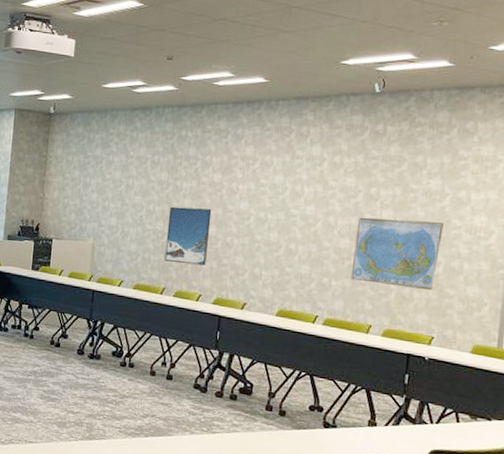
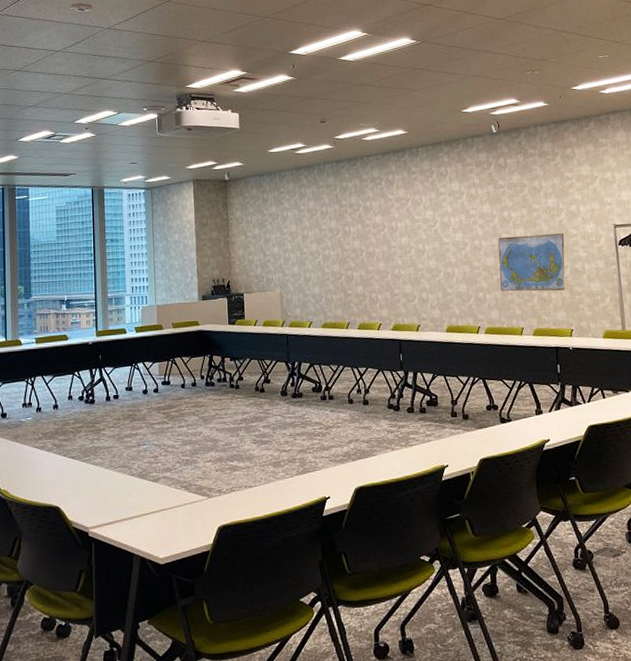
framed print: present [164,206,212,266] -> none [342,247,381,299]

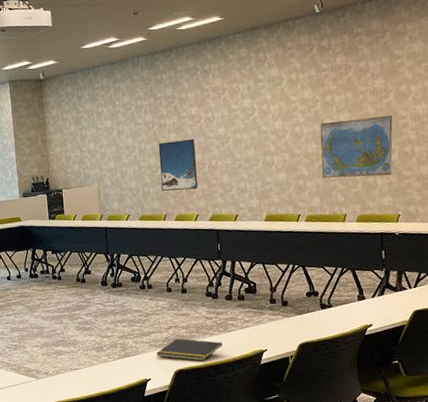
notepad: none [336,453,405,477] -> present [156,338,223,361]
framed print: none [342,247,381,299] -> present [158,139,198,191]

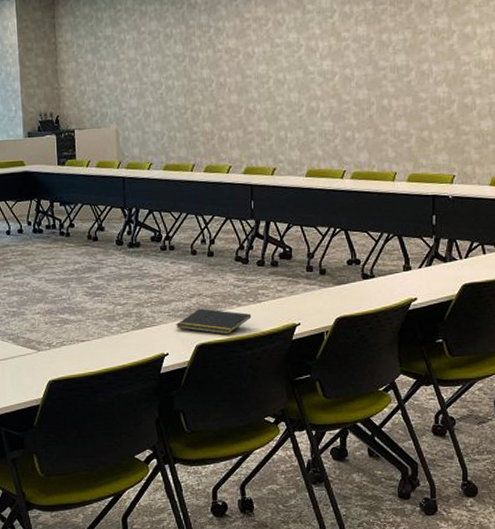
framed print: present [158,139,198,191] -> none [188,77,232,137]
world map: present [320,116,393,178] -> none [372,61,454,130]

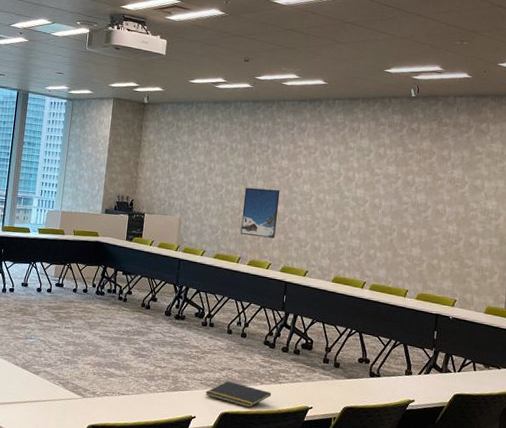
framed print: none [188,77,232,137] -> present [240,187,280,239]

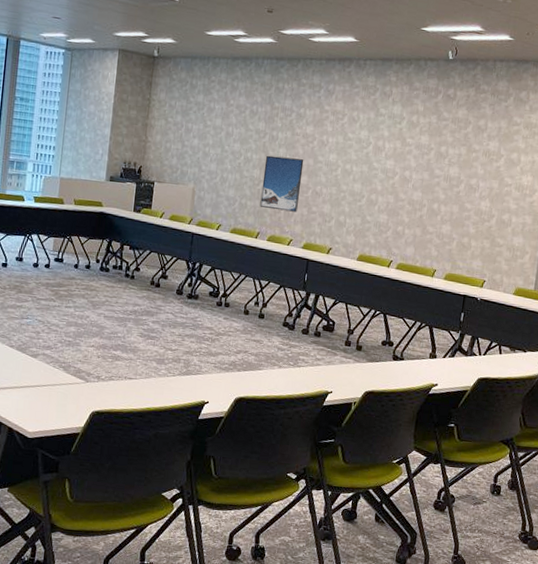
notepad: present [205,381,272,408] -> none [219,364,290,392]

